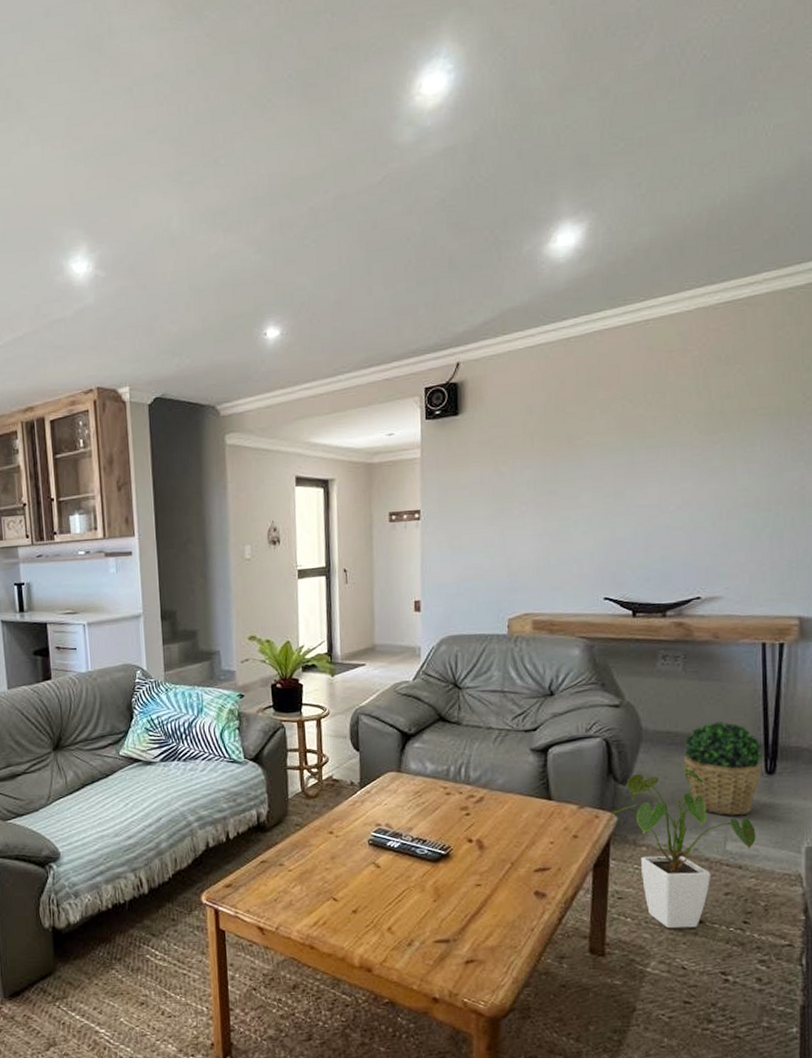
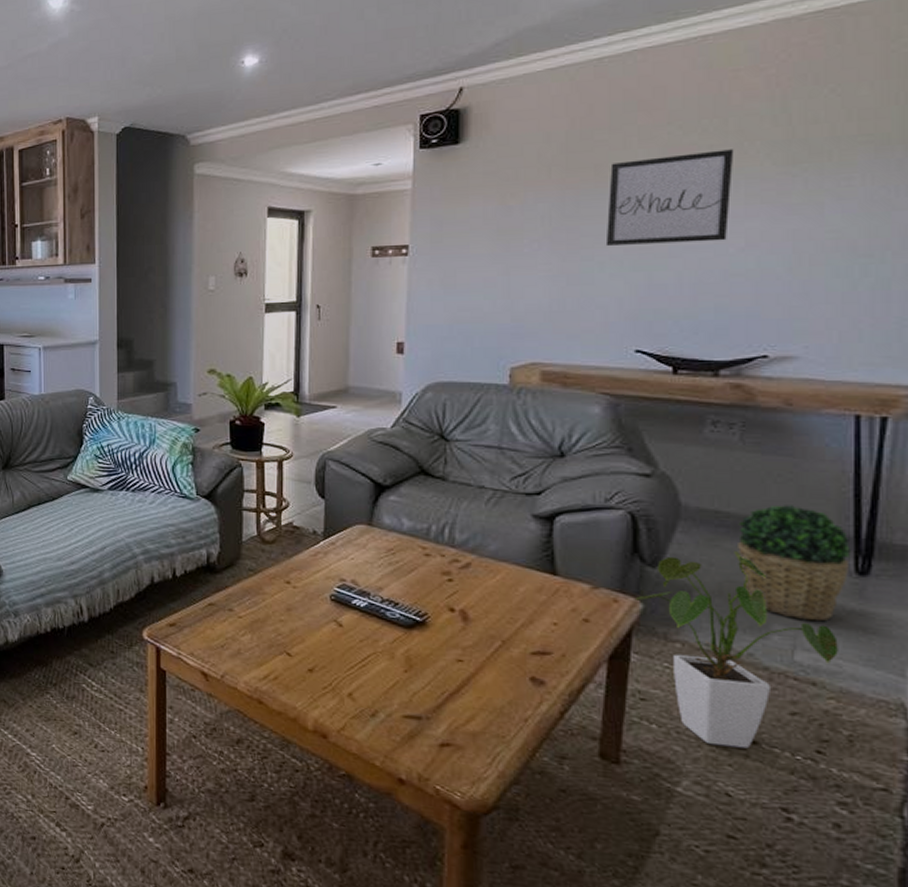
wall art: none [578,420,672,506] -> present [605,149,734,246]

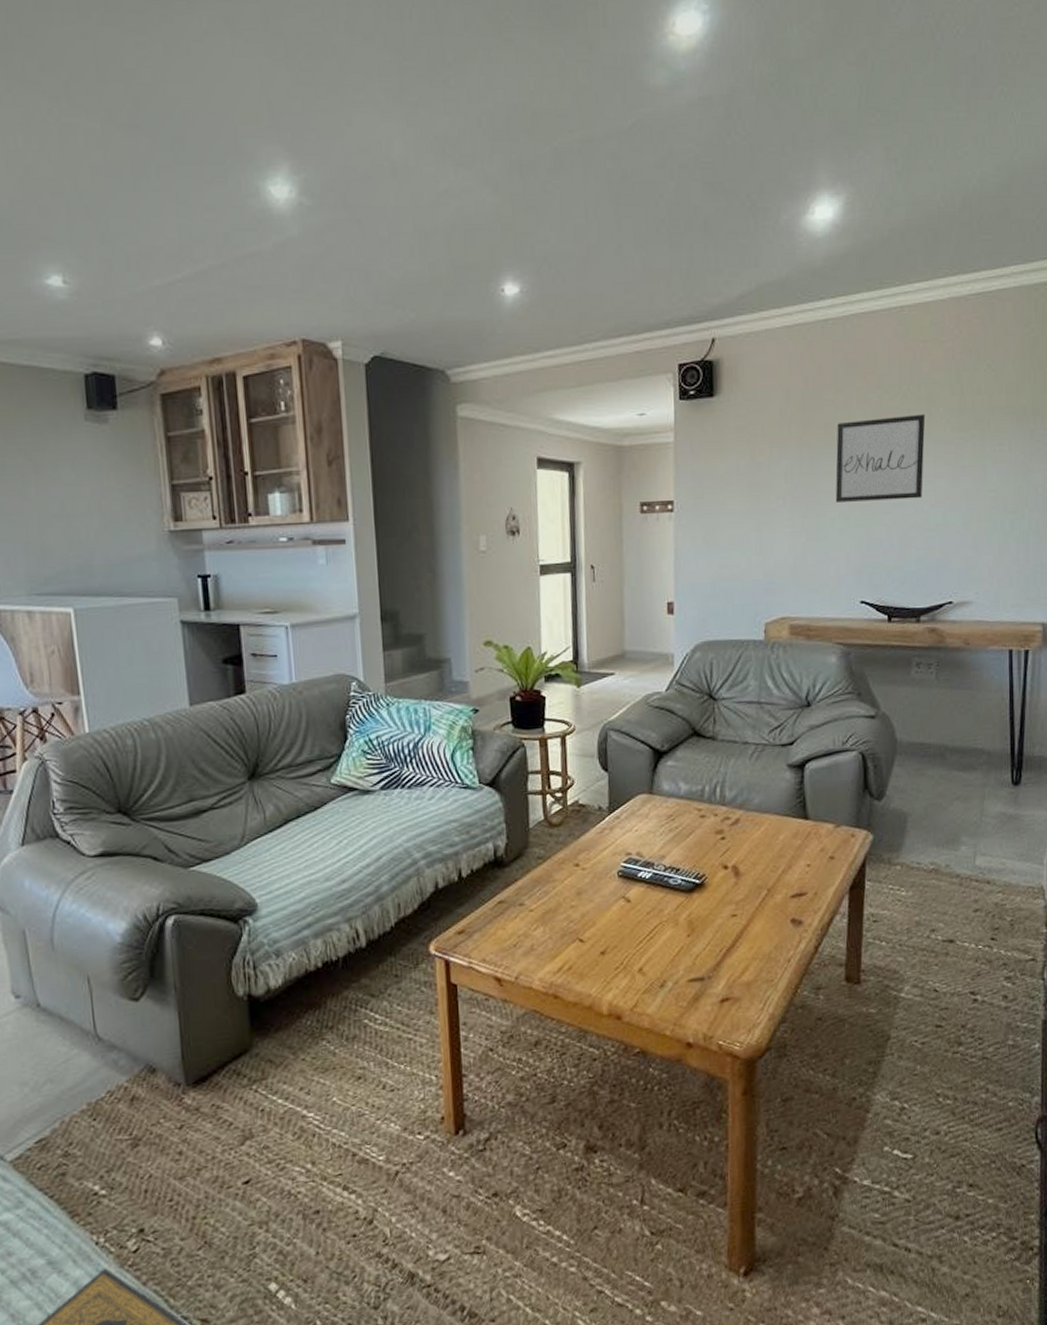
house plant: present [634,550,838,749] -> none [866,776,1003,951]
potted plant: present [738,505,850,622] -> none [936,731,1009,830]

